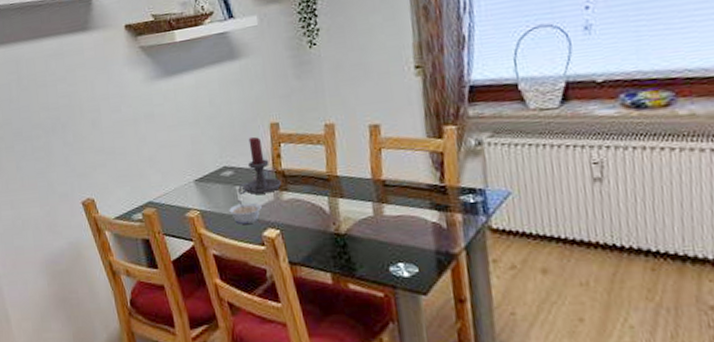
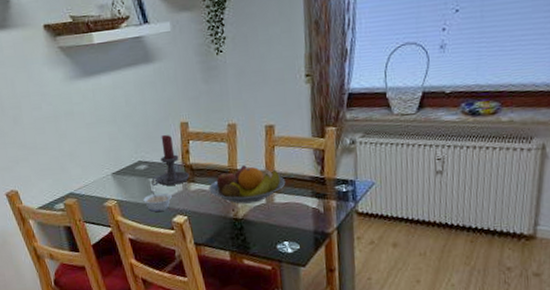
fruit bowl: none [304,171,397,217] -> present [209,165,286,204]

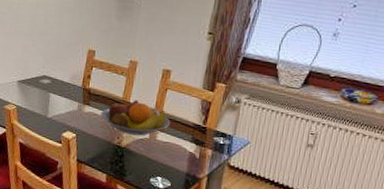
legume: present [143,190,172,212] -> none [40,103,66,125]
candle holder: present [151,134,189,186] -> none [51,57,86,104]

